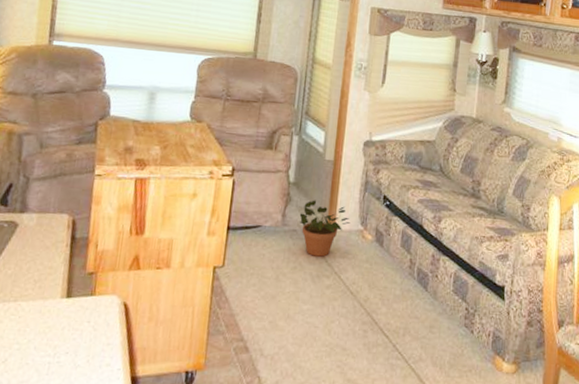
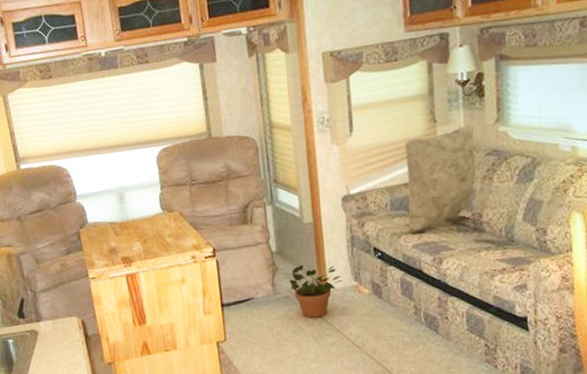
pillow: none [417,99,484,189] -> present [405,124,477,233]

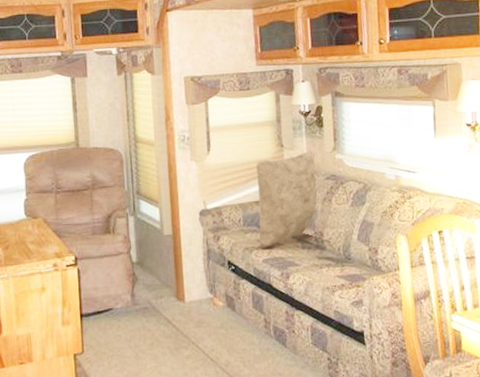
potted plant: present [289,264,343,318] -> none [148,276,199,330]

